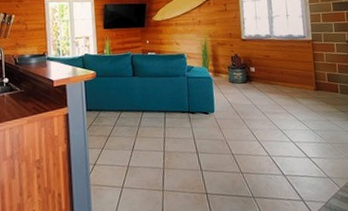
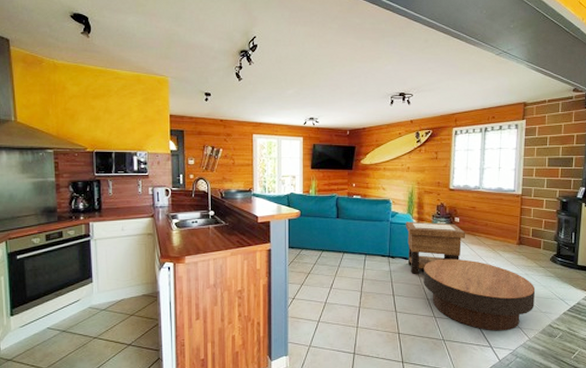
side table: none [202,73,263,129] -> present [405,221,466,274]
coffee table: none [225,109,341,184] -> present [424,258,536,331]

